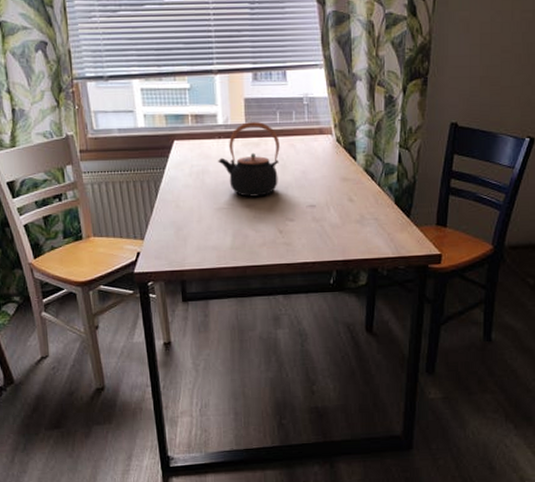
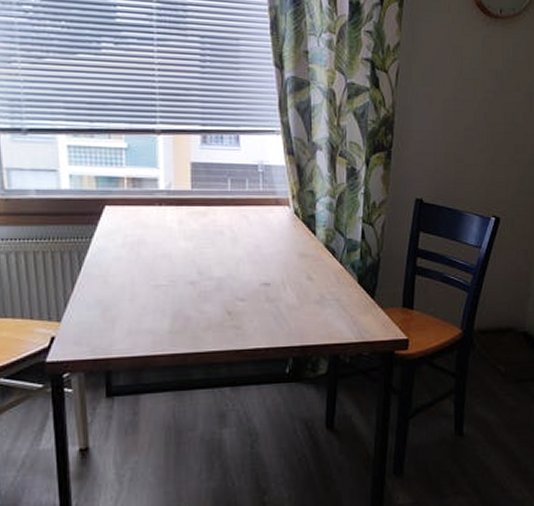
teapot: present [218,121,280,197] -> none [158,187,230,273]

